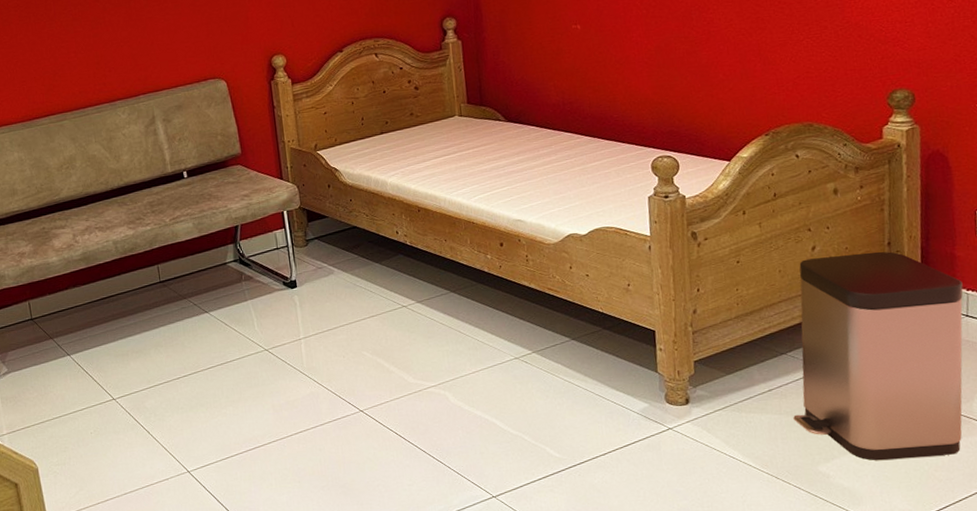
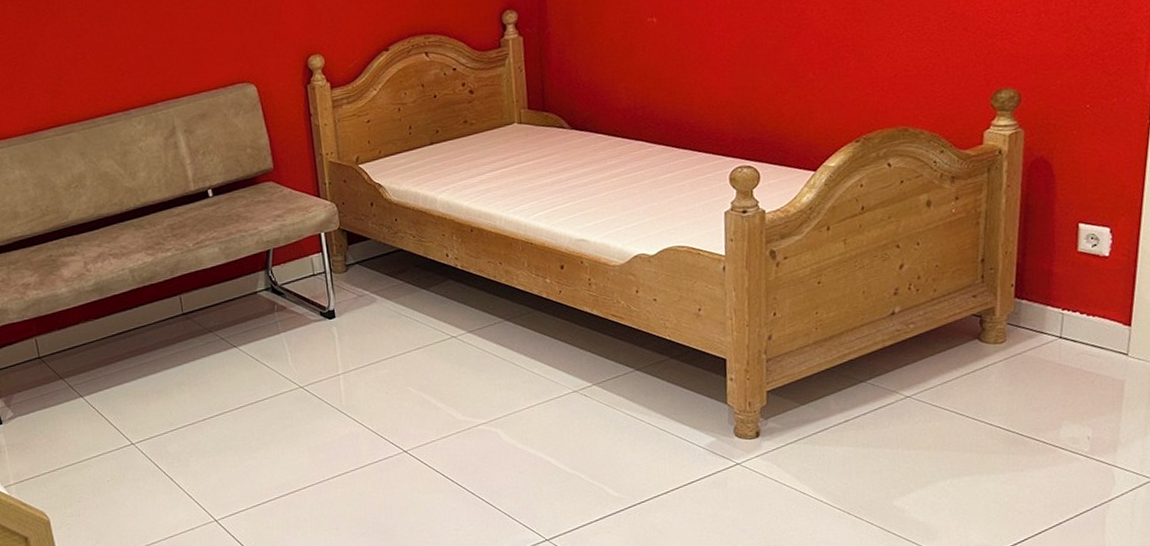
pedal bin: present [793,251,963,460] -> none [869,269,1059,493]

